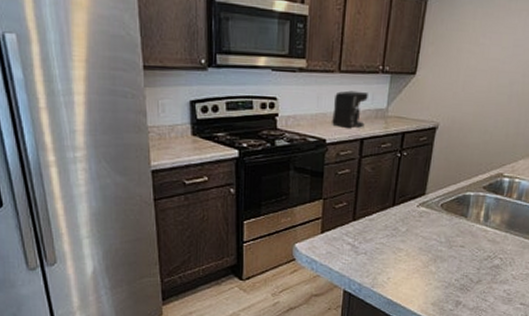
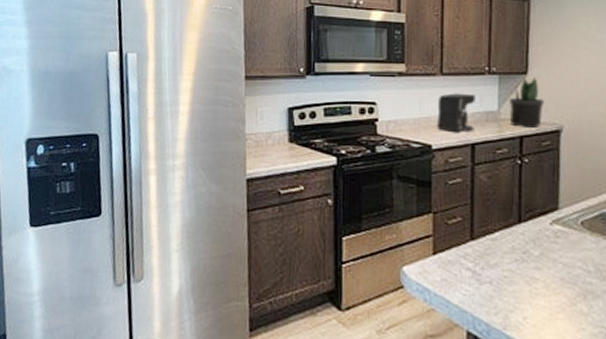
planter: none [396,77,427,125] -> present [510,77,545,128]

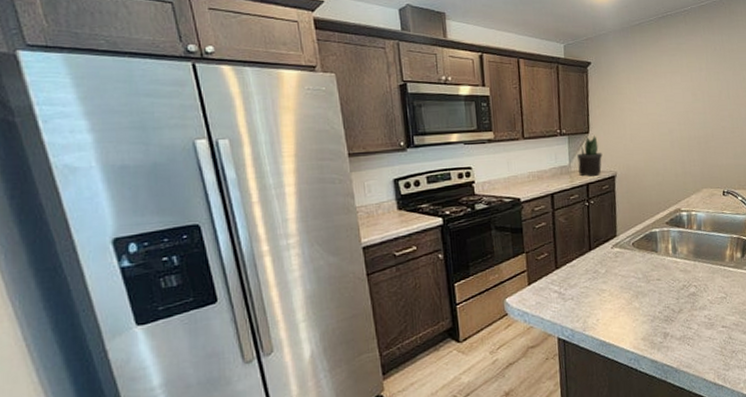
coffee maker: present [437,93,475,134] -> none [522,153,553,187]

